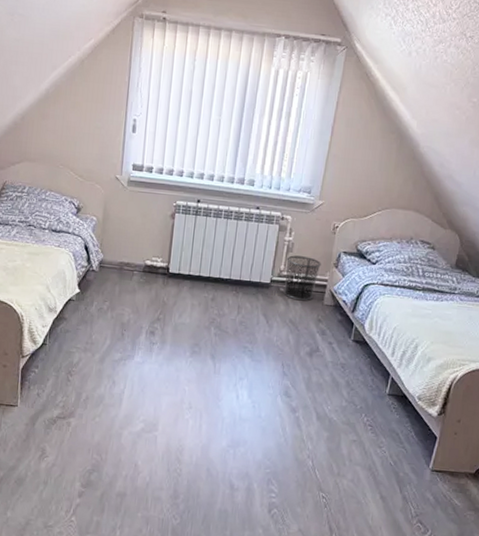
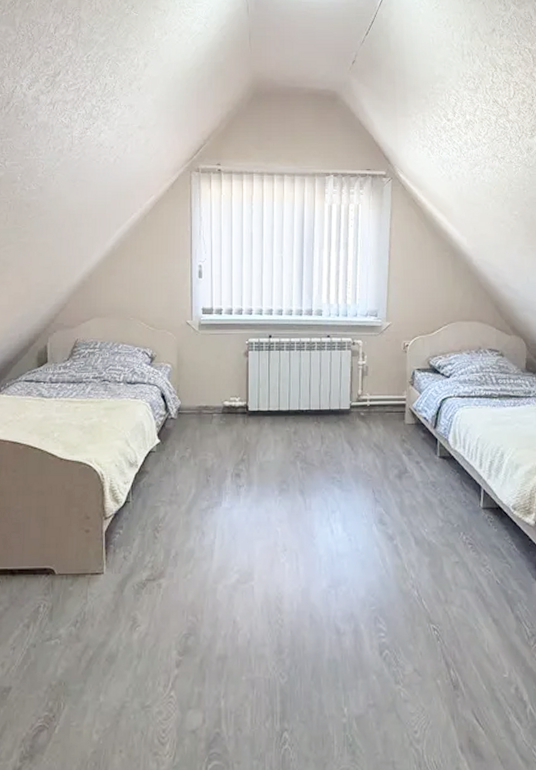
waste bin: present [283,255,321,301] -> none [363,378,397,423]

